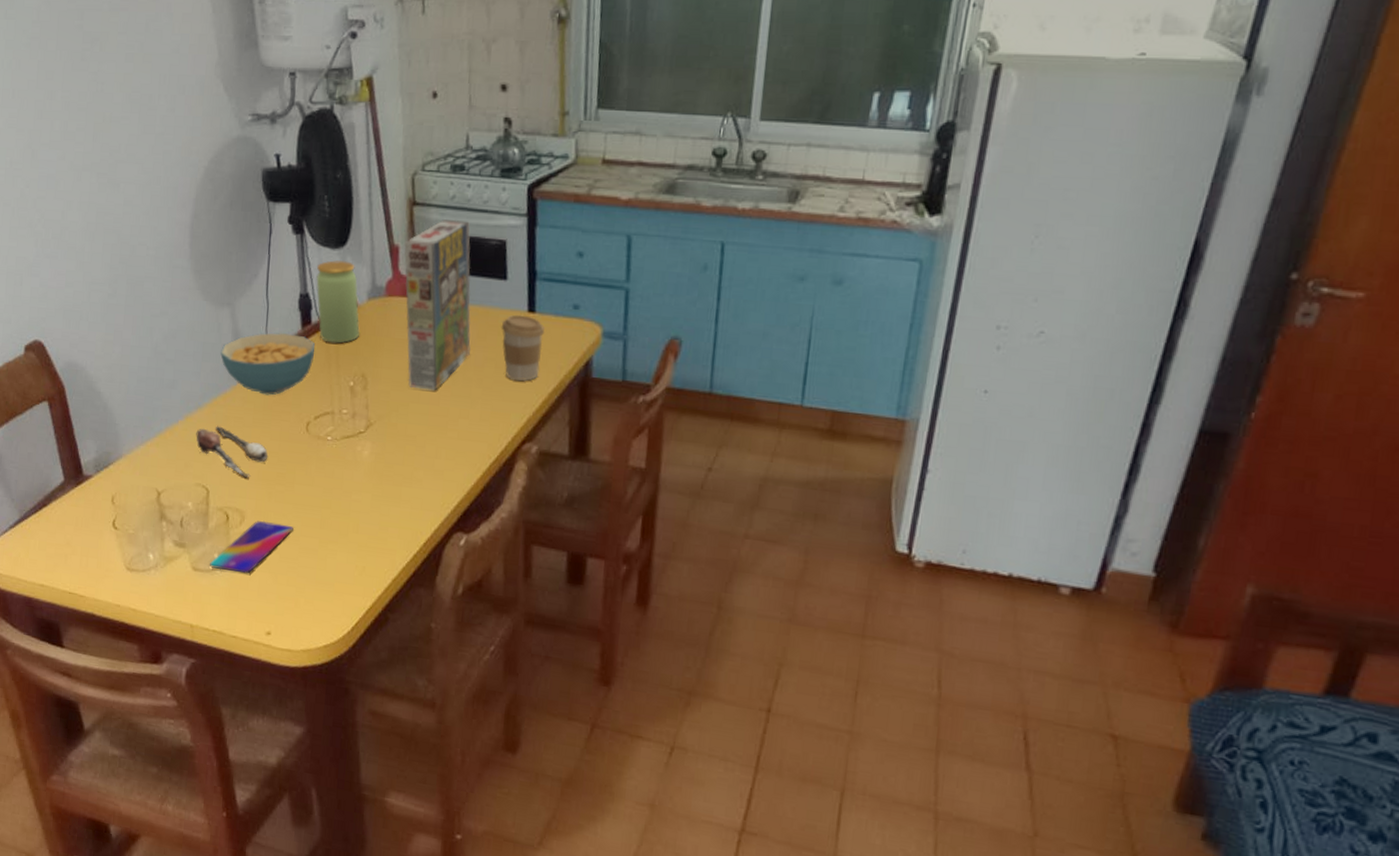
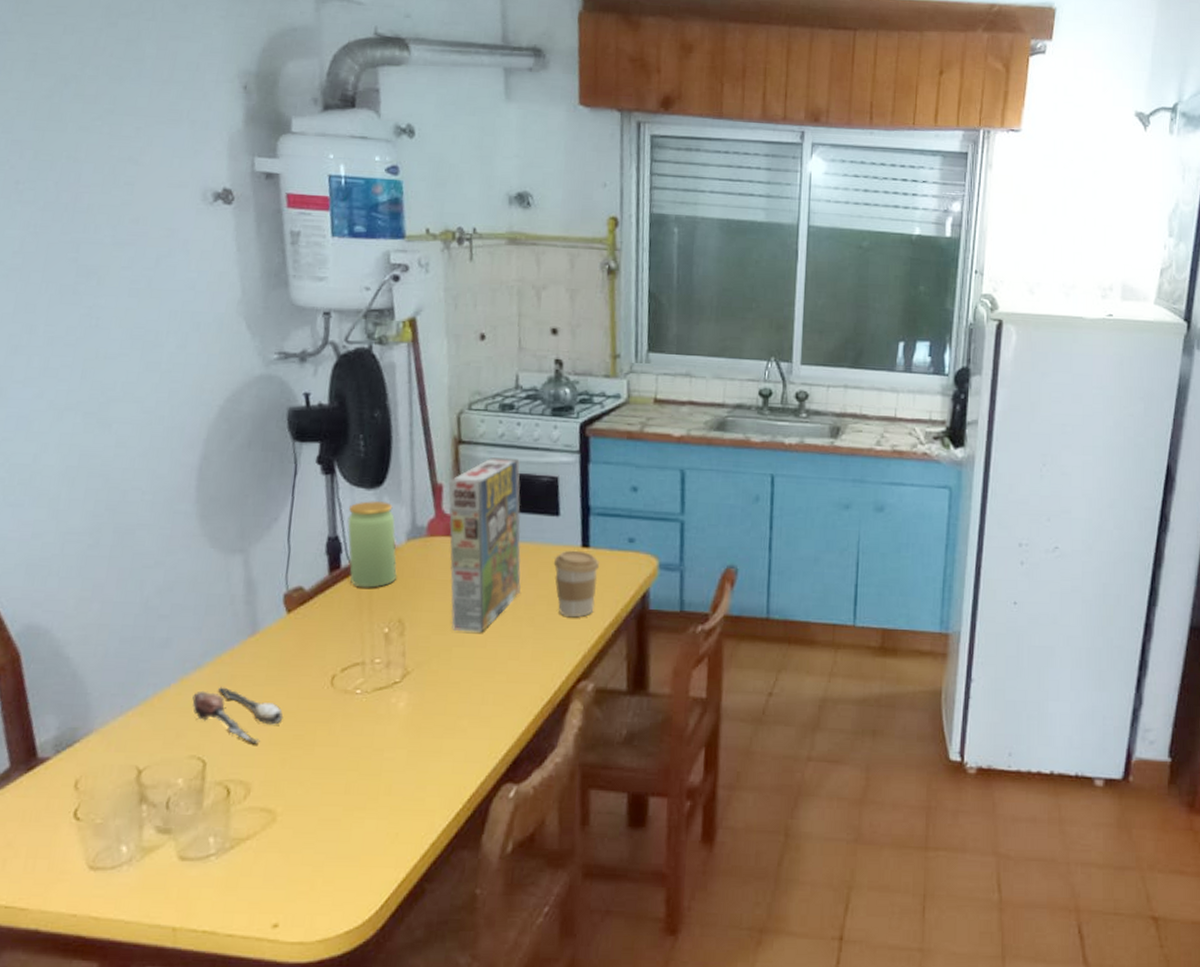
smartphone: present [210,520,294,574] -> none [202,791,312,857]
cereal bowl: present [220,332,315,396] -> none [228,578,344,649]

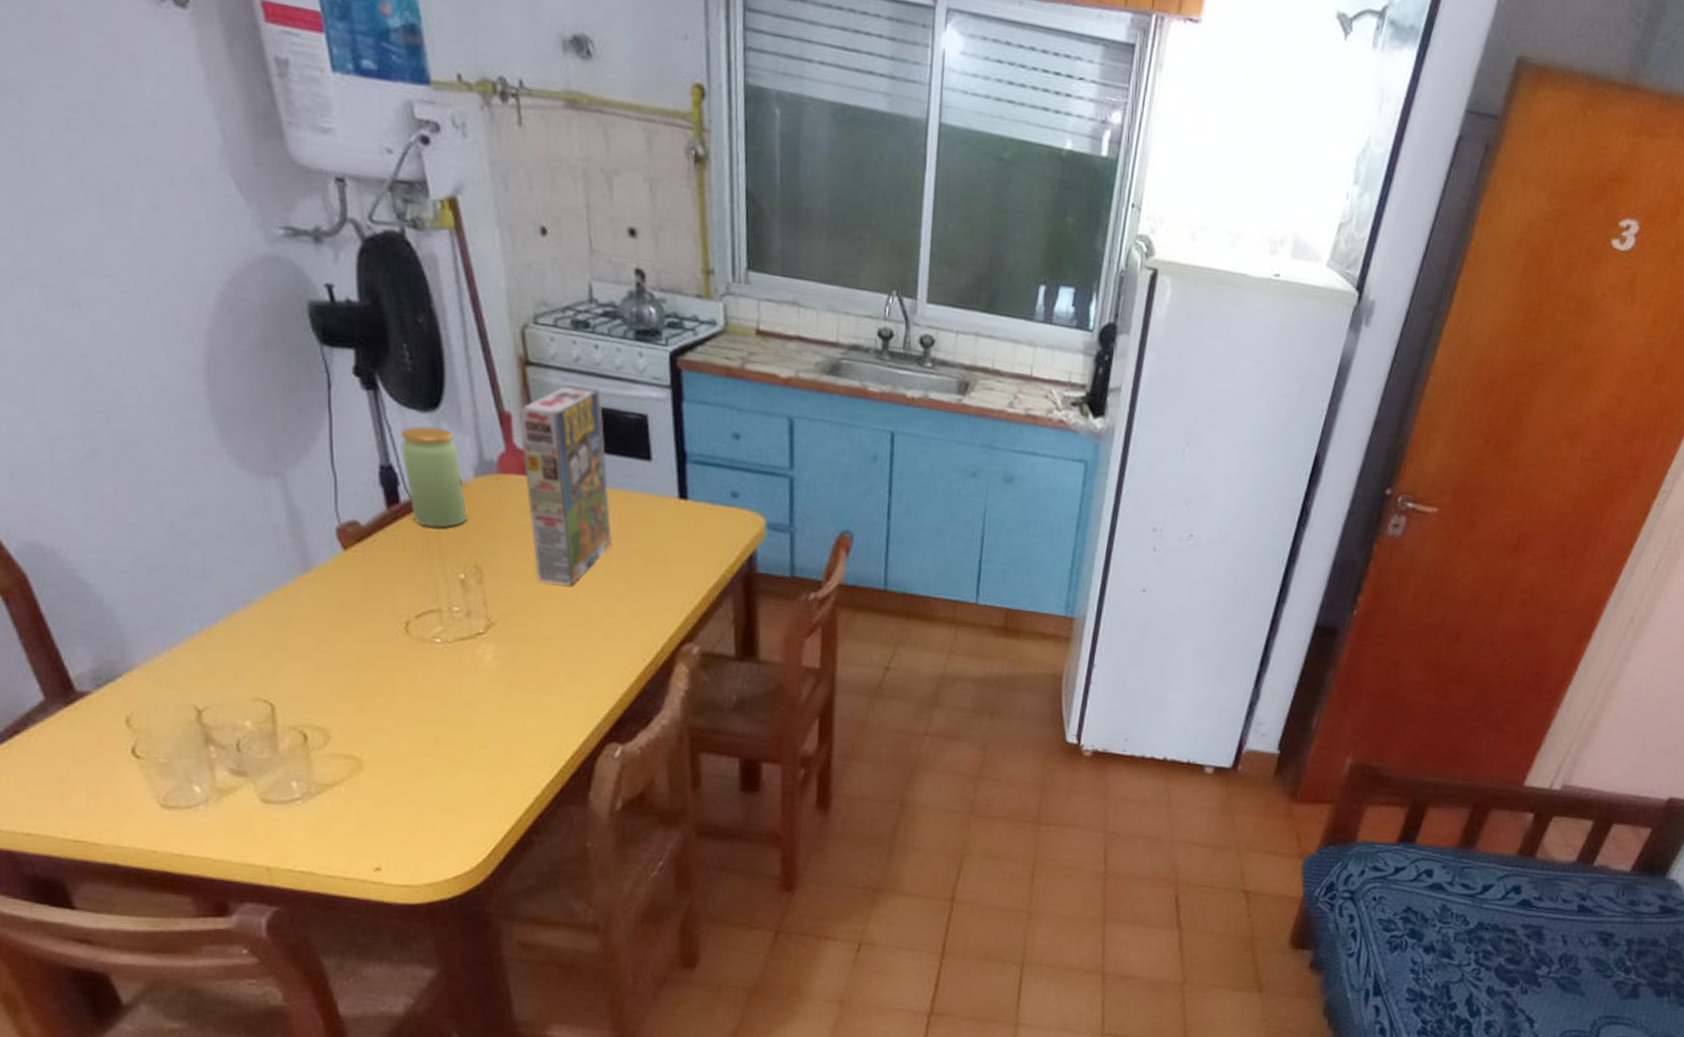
spoon: present [192,687,284,744] -> none [246,626,356,689]
coffee cup: present [553,550,599,618] -> none [647,500,699,577]

